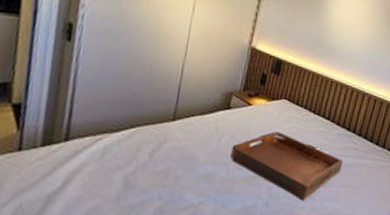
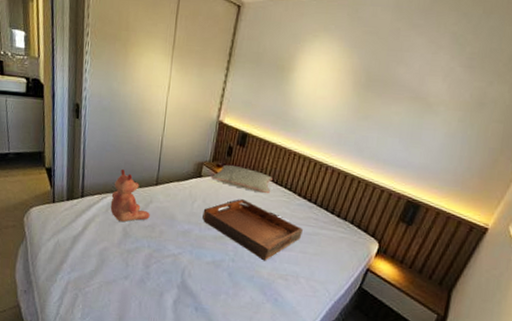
teddy bear: none [107,101,163,170] -> present [110,168,150,222]
pillow: none [241,94,310,125] -> present [210,165,273,194]

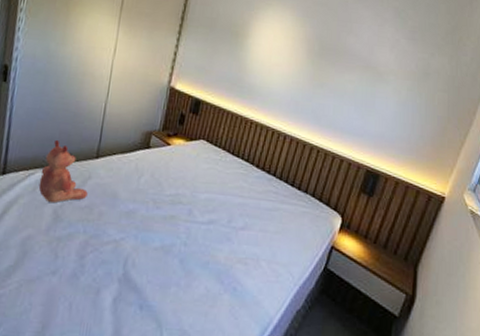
serving tray: present [202,199,303,261] -> none [150,172,262,244]
pillow: present [210,165,273,194] -> none [160,134,229,166]

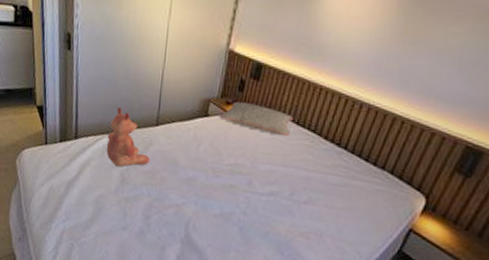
pillow: none [160,134,229,166] -> present [219,102,293,137]

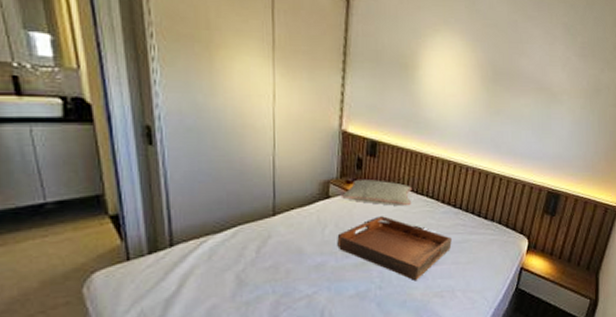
teddy bear: present [106,106,150,167] -> none [213,201,270,269]
serving tray: none [209,142,329,216] -> present [337,216,452,281]

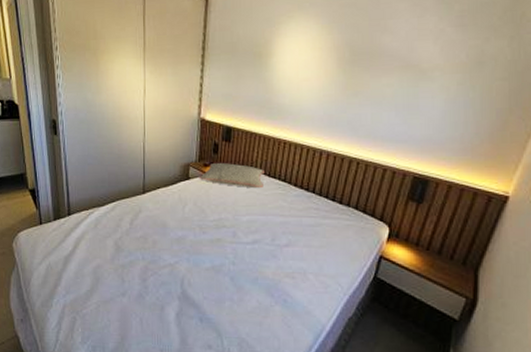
serving tray: present [337,216,452,281] -> none [195,197,304,261]

